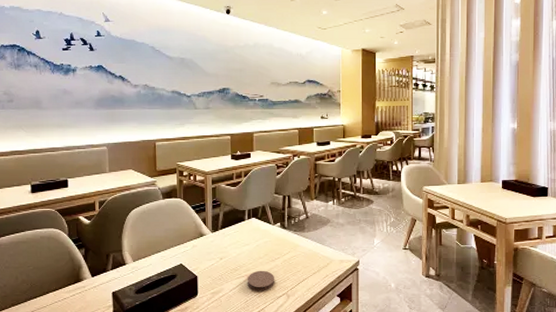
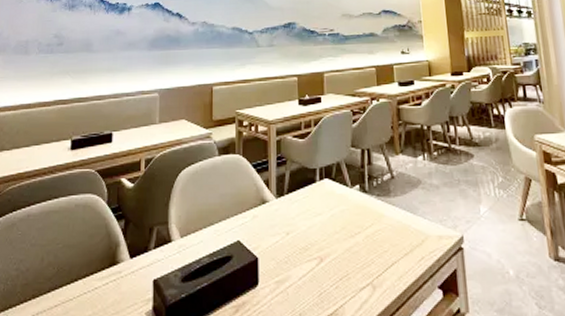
coaster: present [247,270,274,292] -> none [320,250,355,280]

